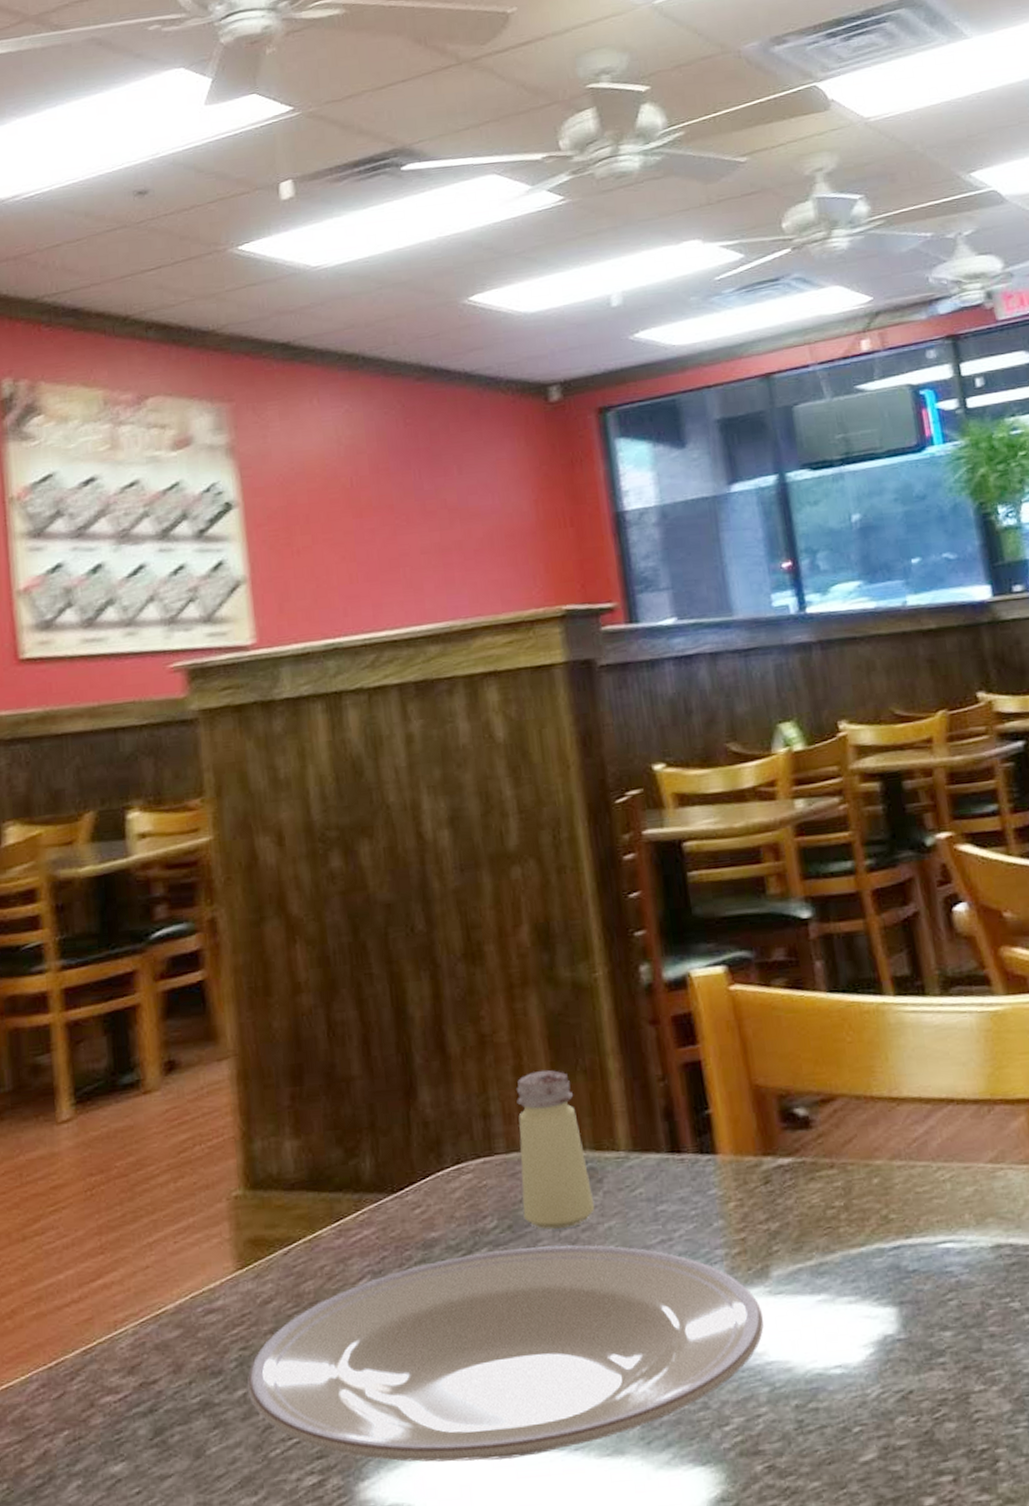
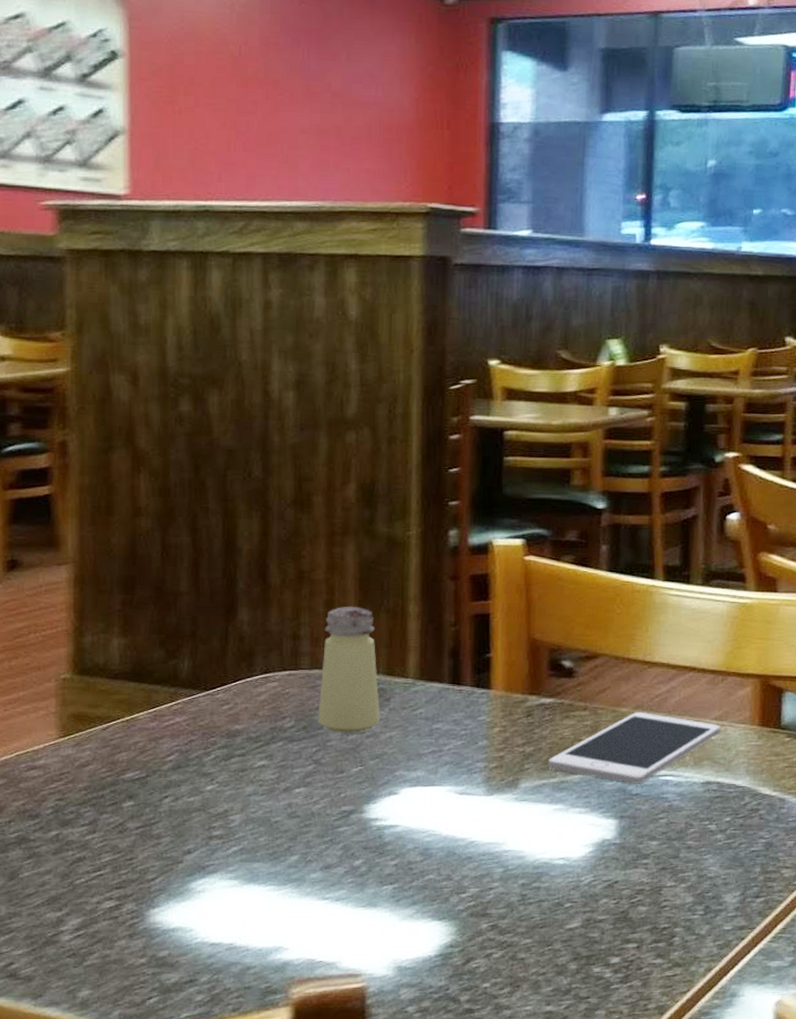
plate: present [247,1245,764,1462] -> none [60,744,508,902]
cell phone: none [800,1163,1001,1258] -> present [548,712,721,784]

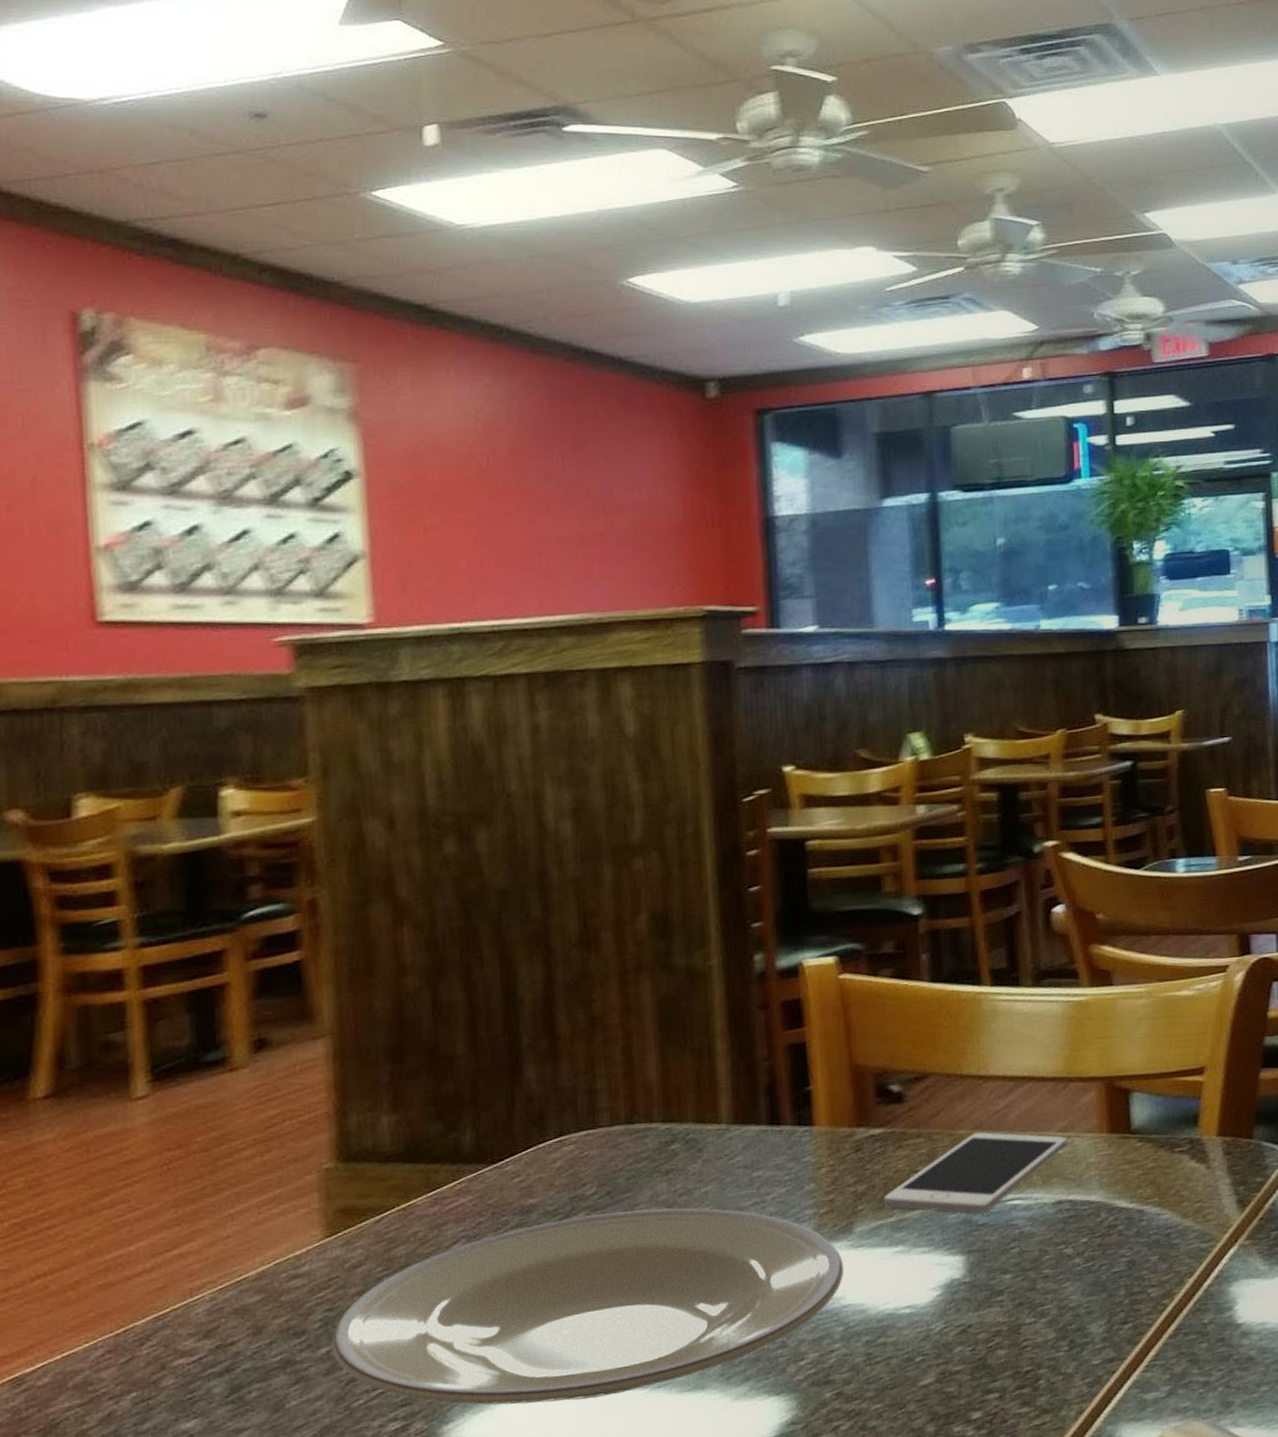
plate: none [60,744,508,902] -> present [331,1207,844,1405]
saltshaker: present [318,606,380,734] -> none [622,1049,694,1195]

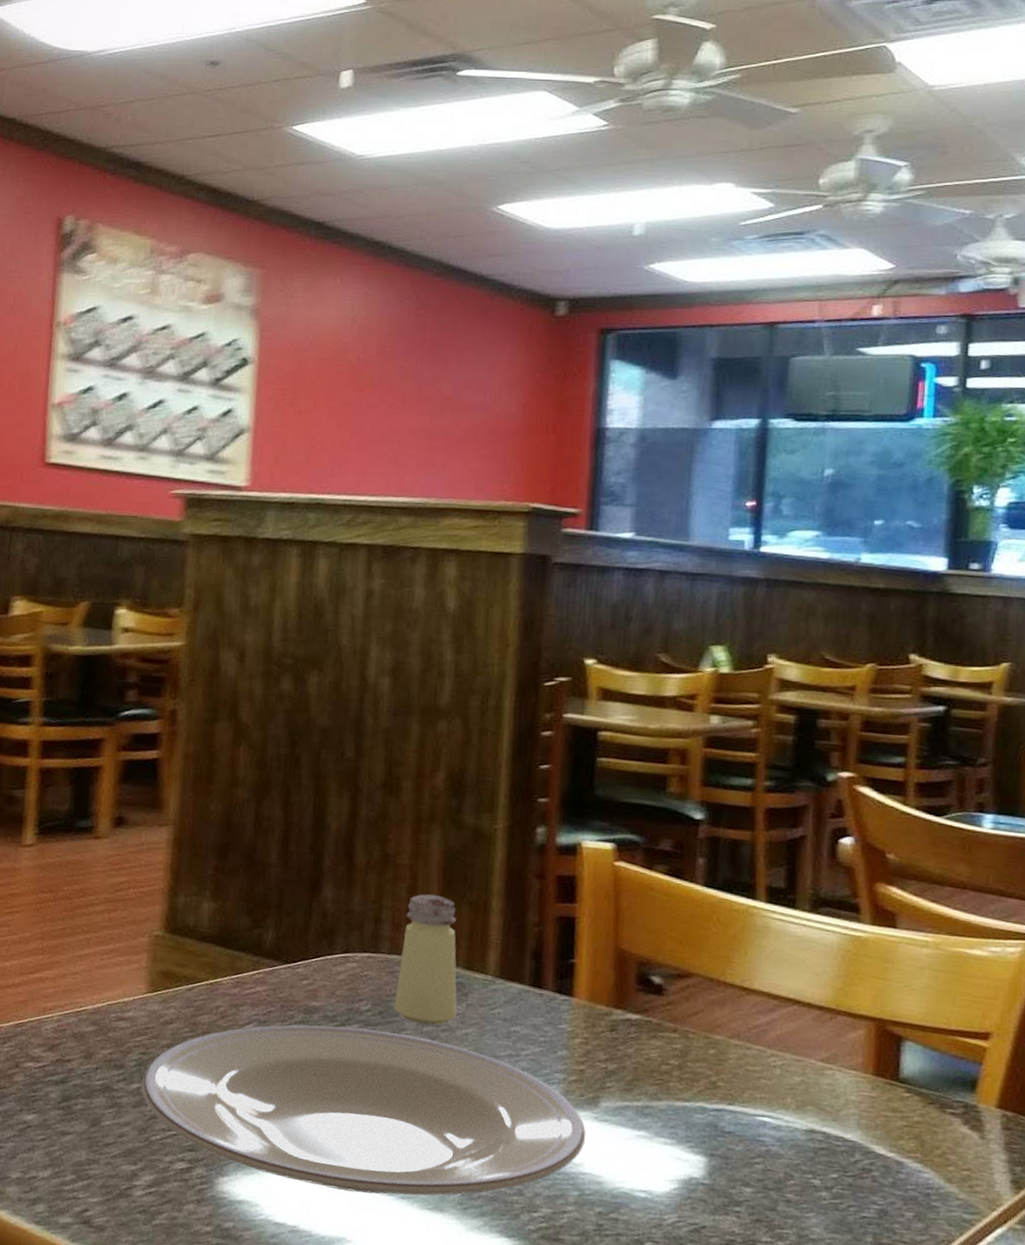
saltshaker: none [622,1049,694,1195] -> present [394,894,457,1026]
cell phone: present [884,1132,1068,1214] -> none [632,1041,829,1122]

